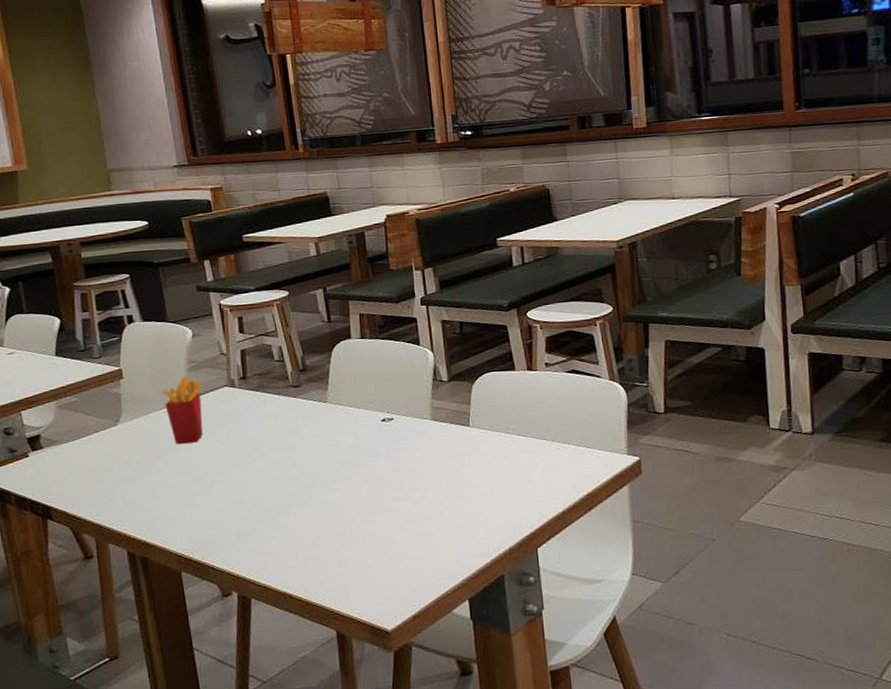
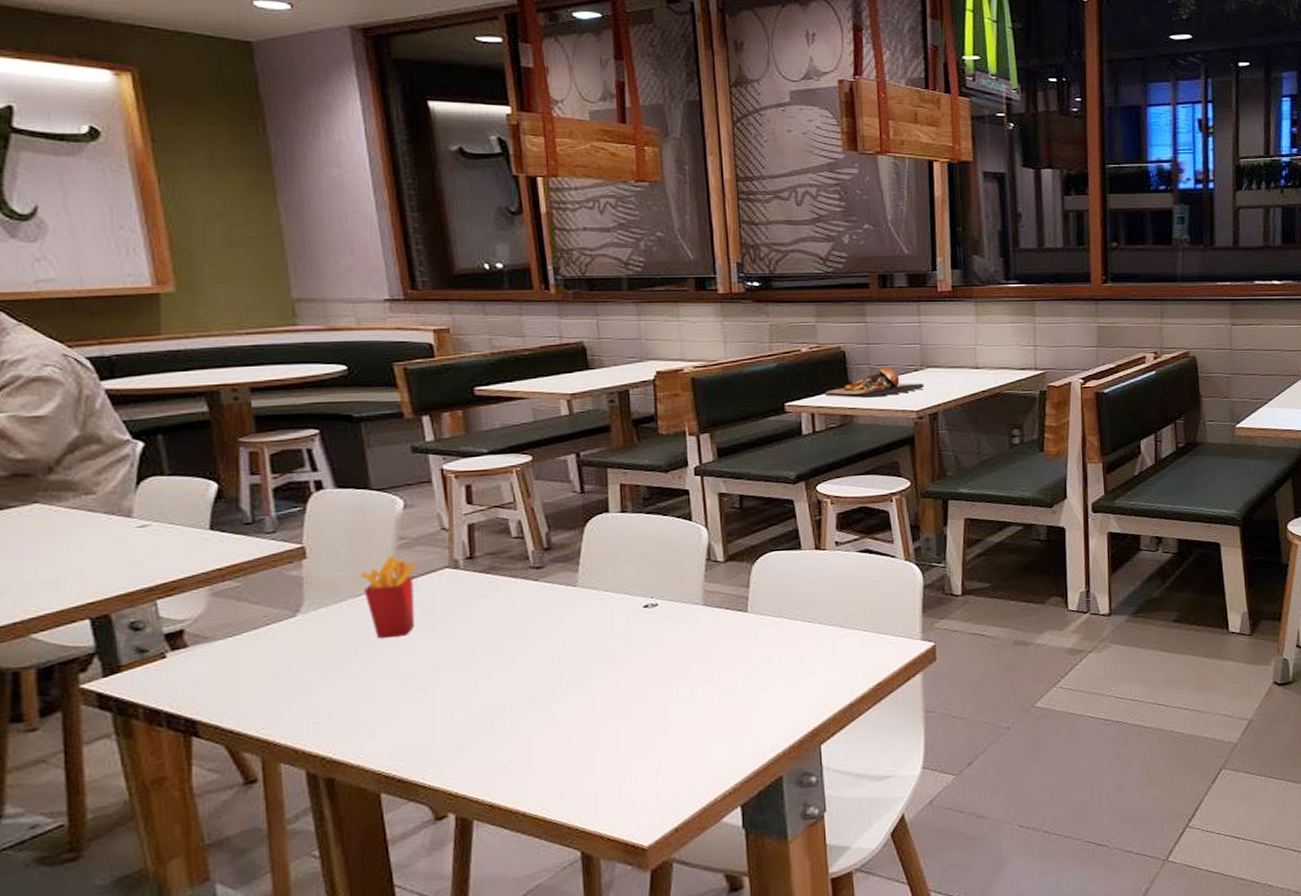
food tray: none [531,200,623,232] -> present [824,366,924,398]

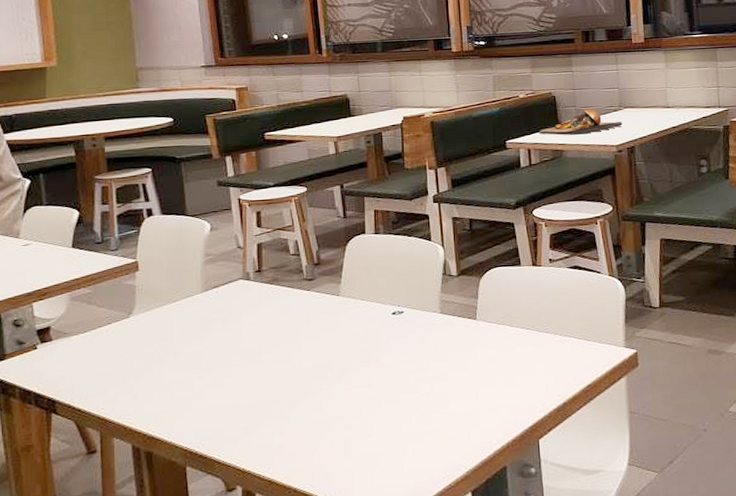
french fries: present [360,555,416,638] -> none [177,269,218,336]

